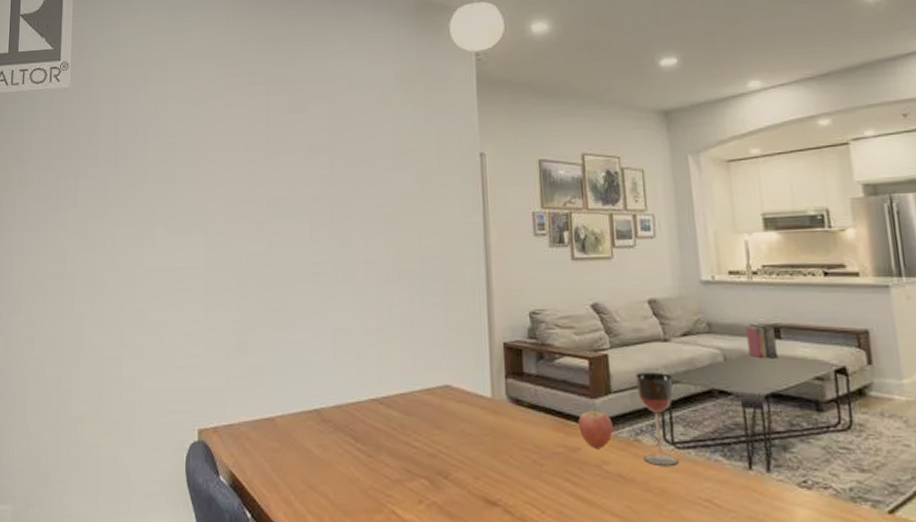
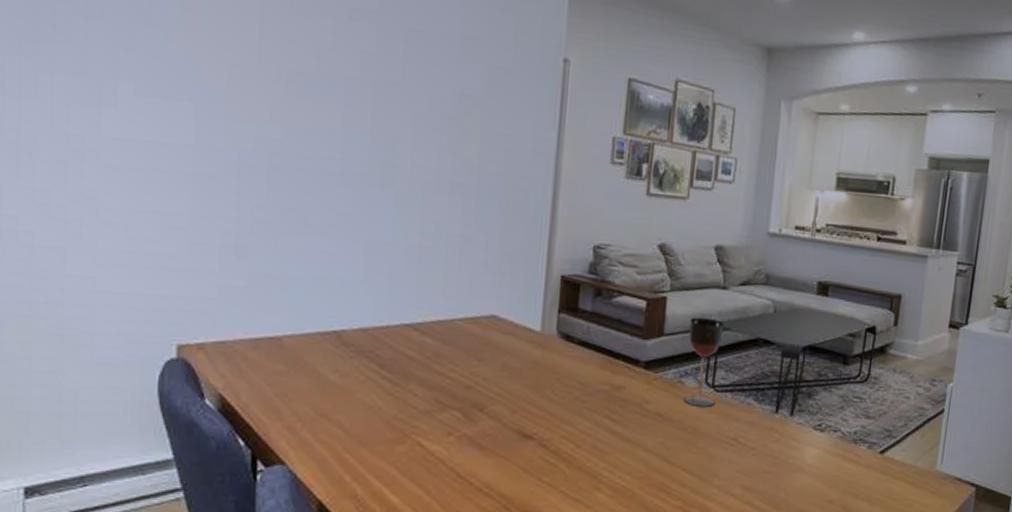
fruit: present [578,408,613,448] -> none [626,349,660,388]
books: present [745,323,779,359] -> none [796,279,824,314]

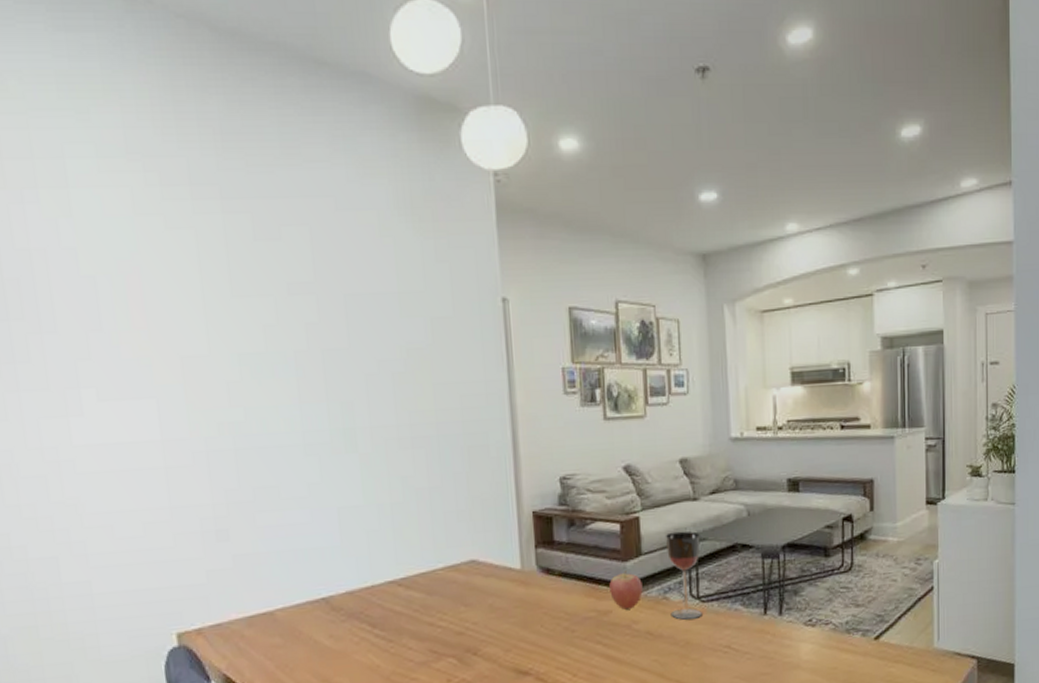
fruit: none [626,349,660,388] -> present [609,571,643,610]

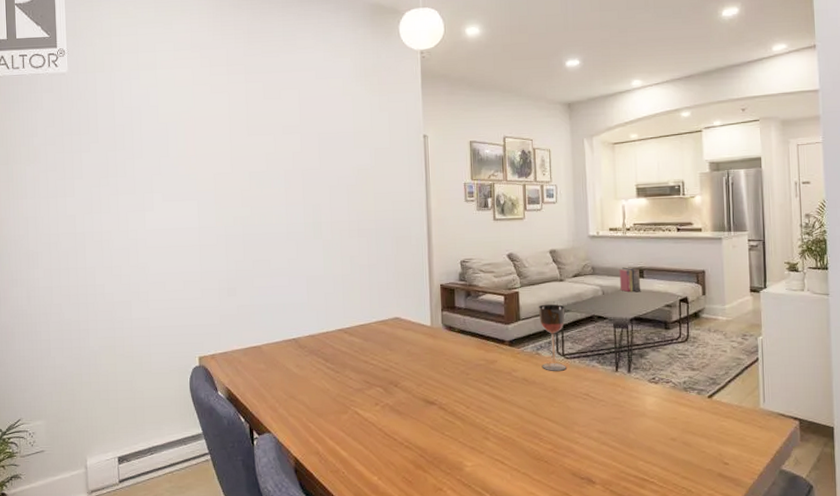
fruit: present [609,571,643,610] -> none [495,331,520,361]
books: none [768,477,796,512] -> present [619,267,641,293]

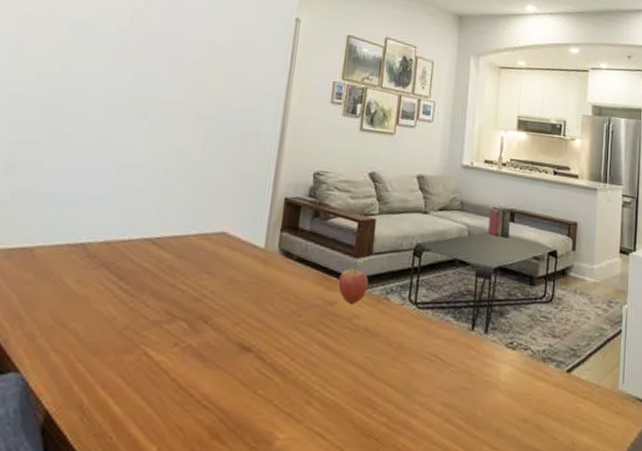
fruit: none [495,331,520,361] -> present [338,266,369,304]
wineglass: present [538,304,567,371] -> none [389,238,425,323]

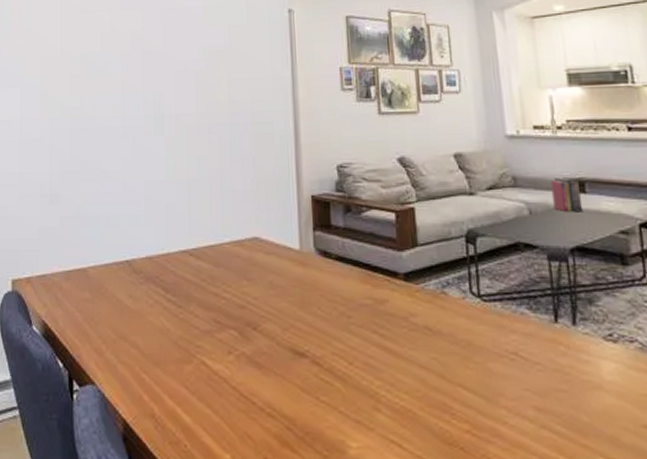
fruit: present [338,266,369,304] -> none [385,260,420,300]

